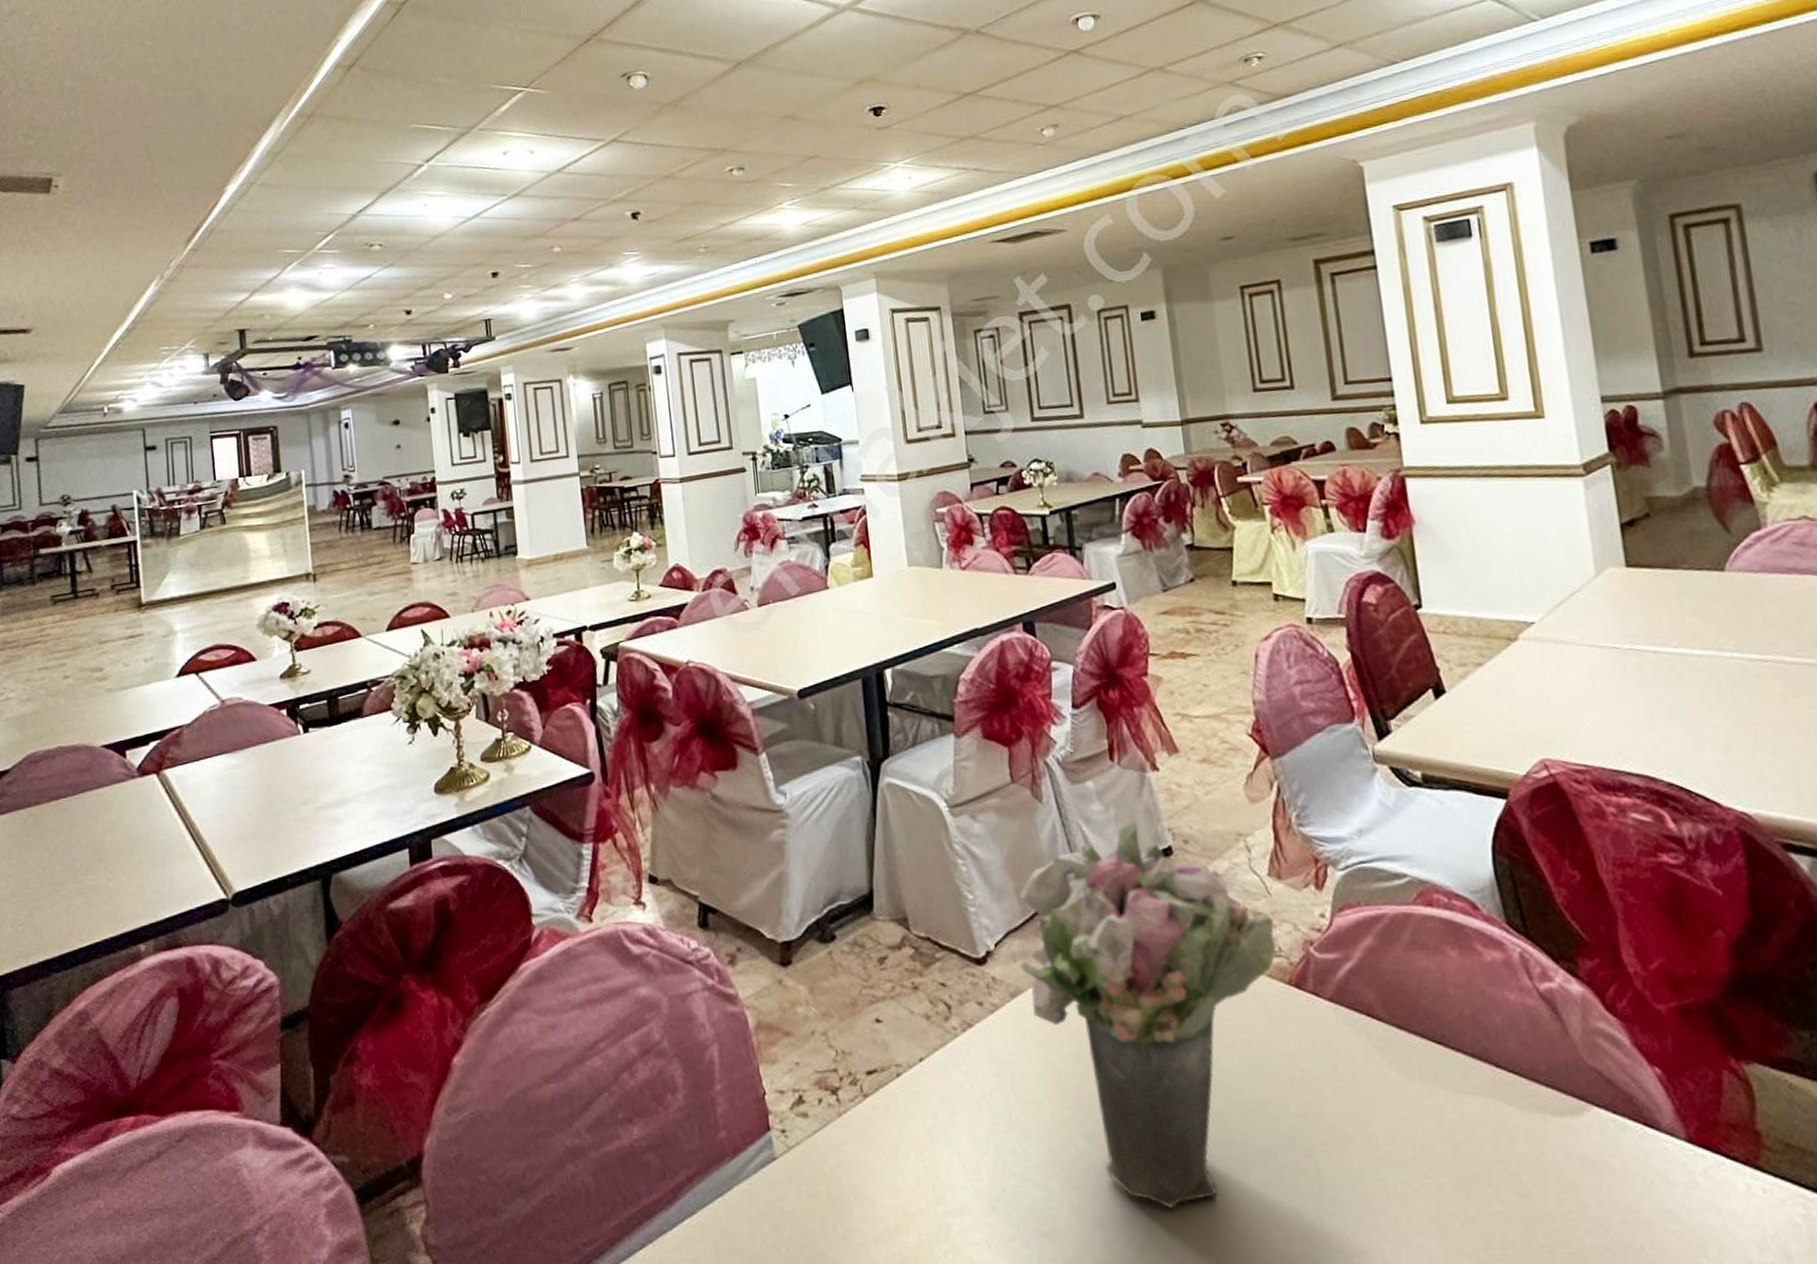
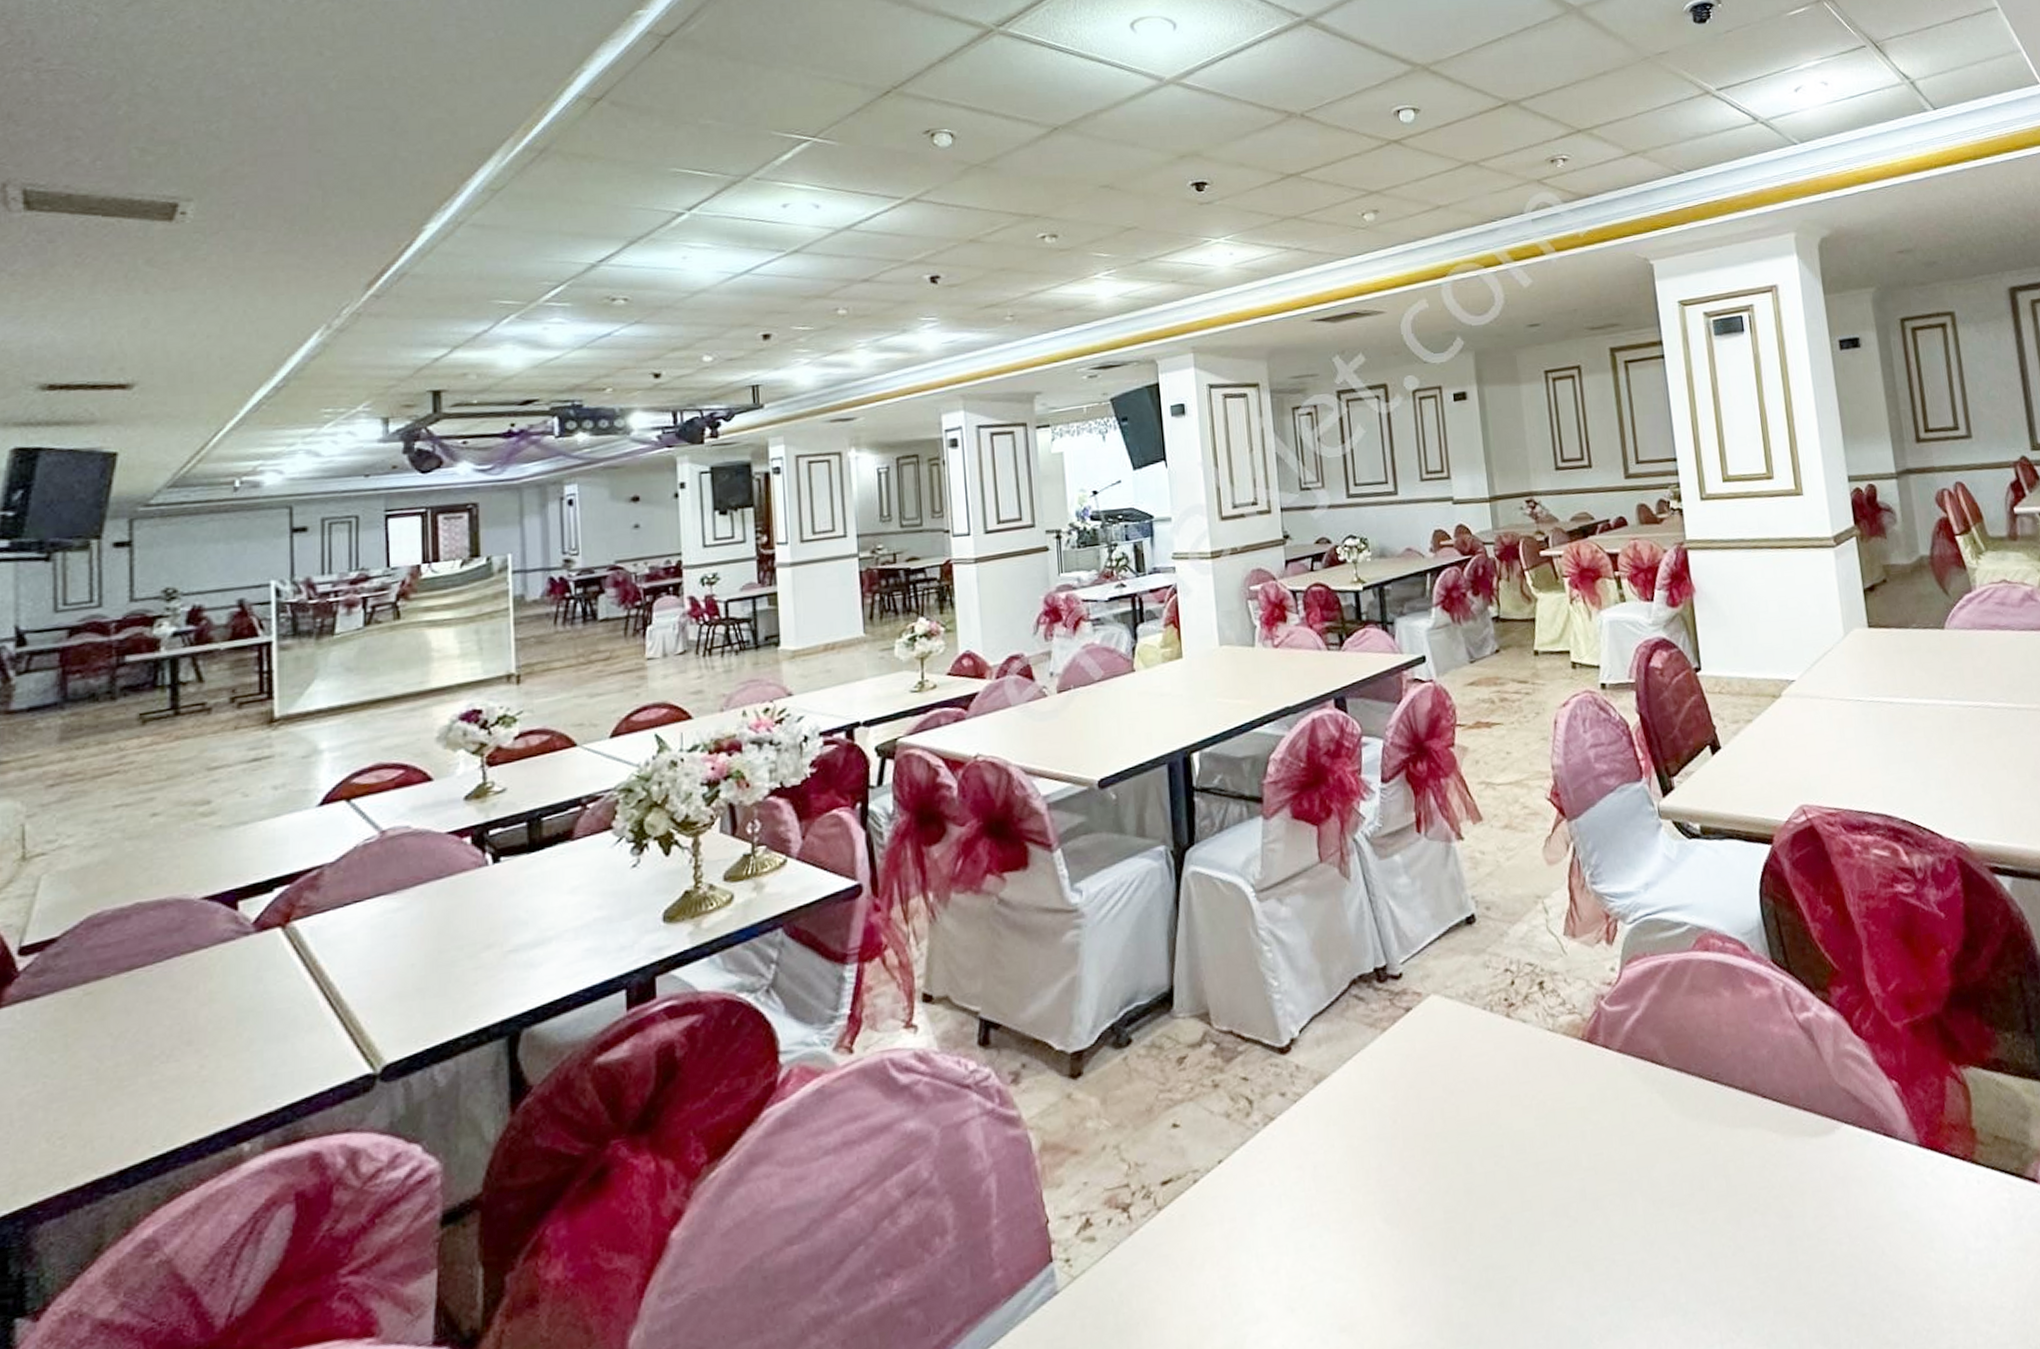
flower bouquet: present [1019,823,1276,1208] -> none [1325,893,1570,1281]

